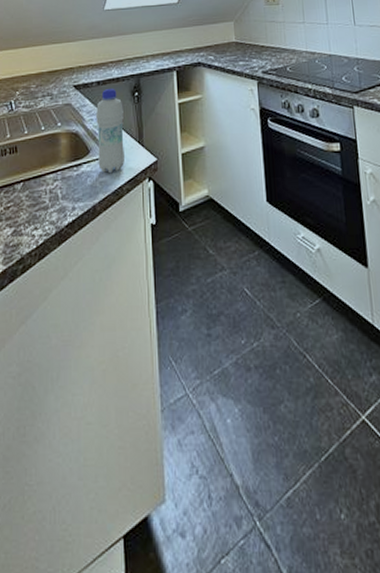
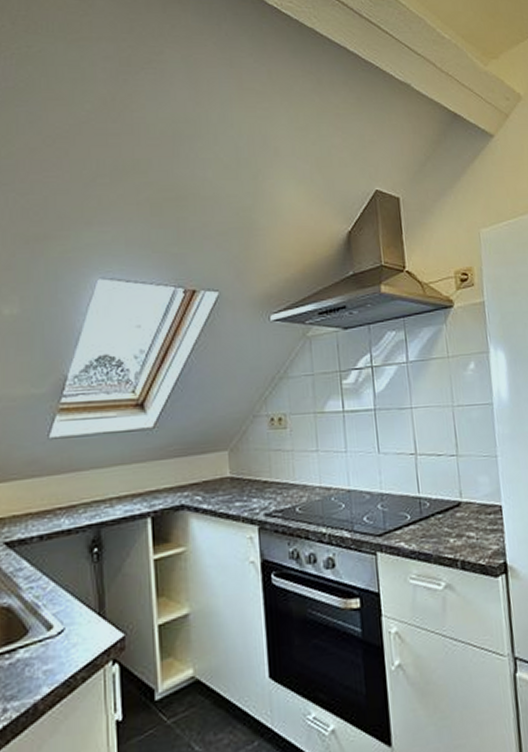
bottle: present [95,89,124,173] -> none [36,544,79,659]

